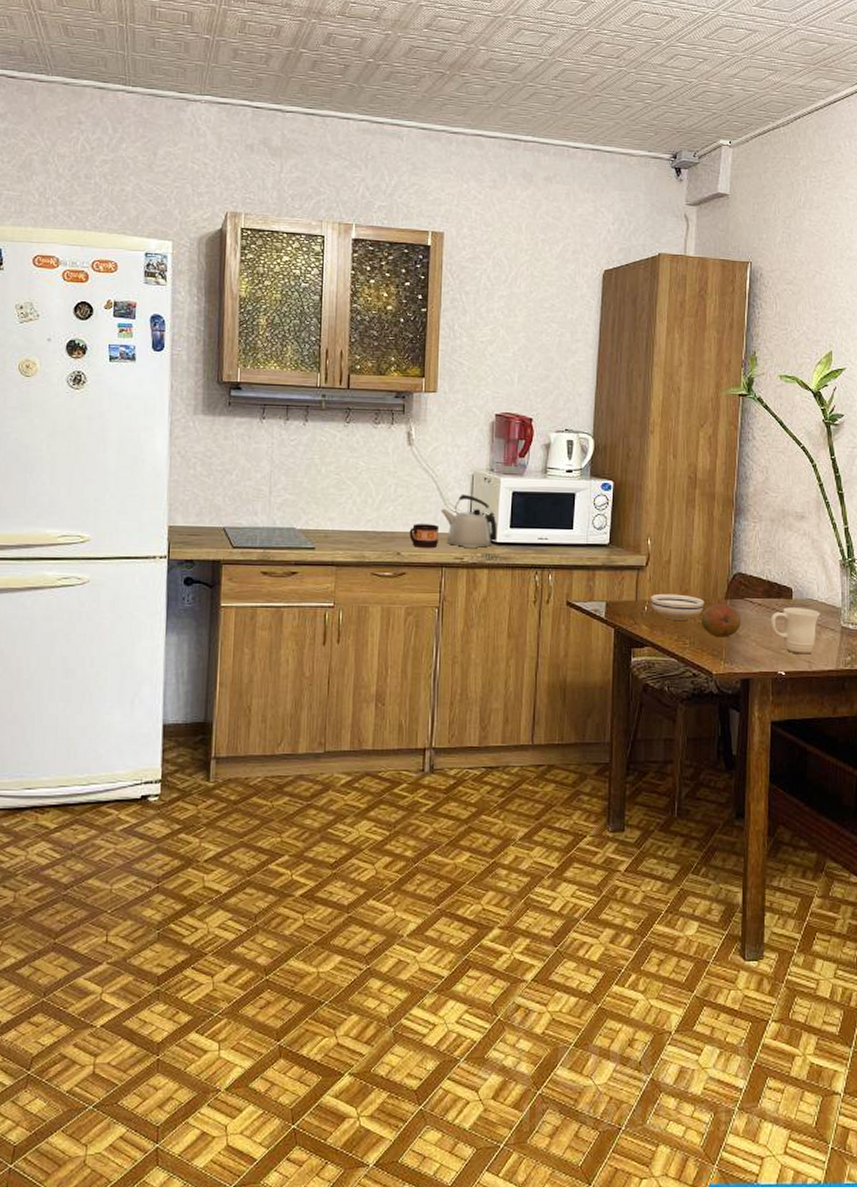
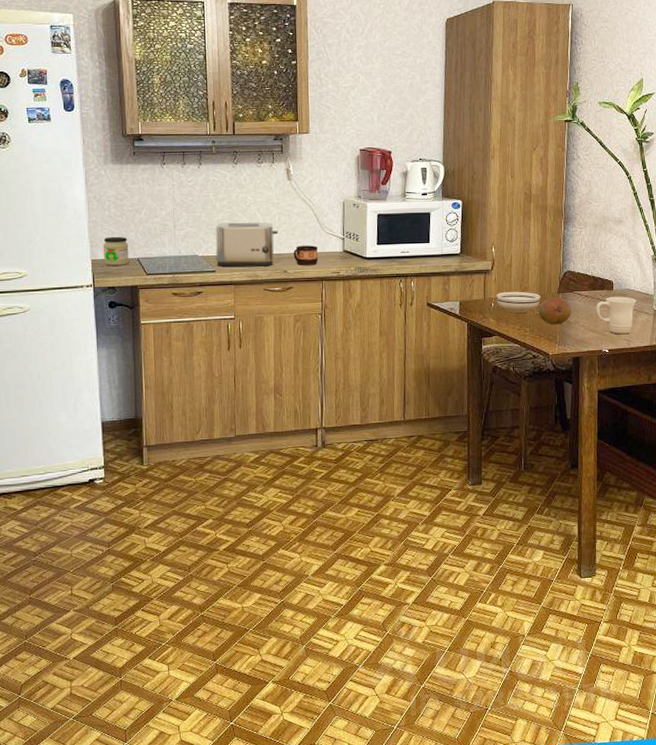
jar: none [183,500,214,535] -> present [103,236,129,266]
toaster: none [316,491,394,546] -> present [215,222,279,267]
kettle: present [440,494,497,549] -> none [318,218,367,264]

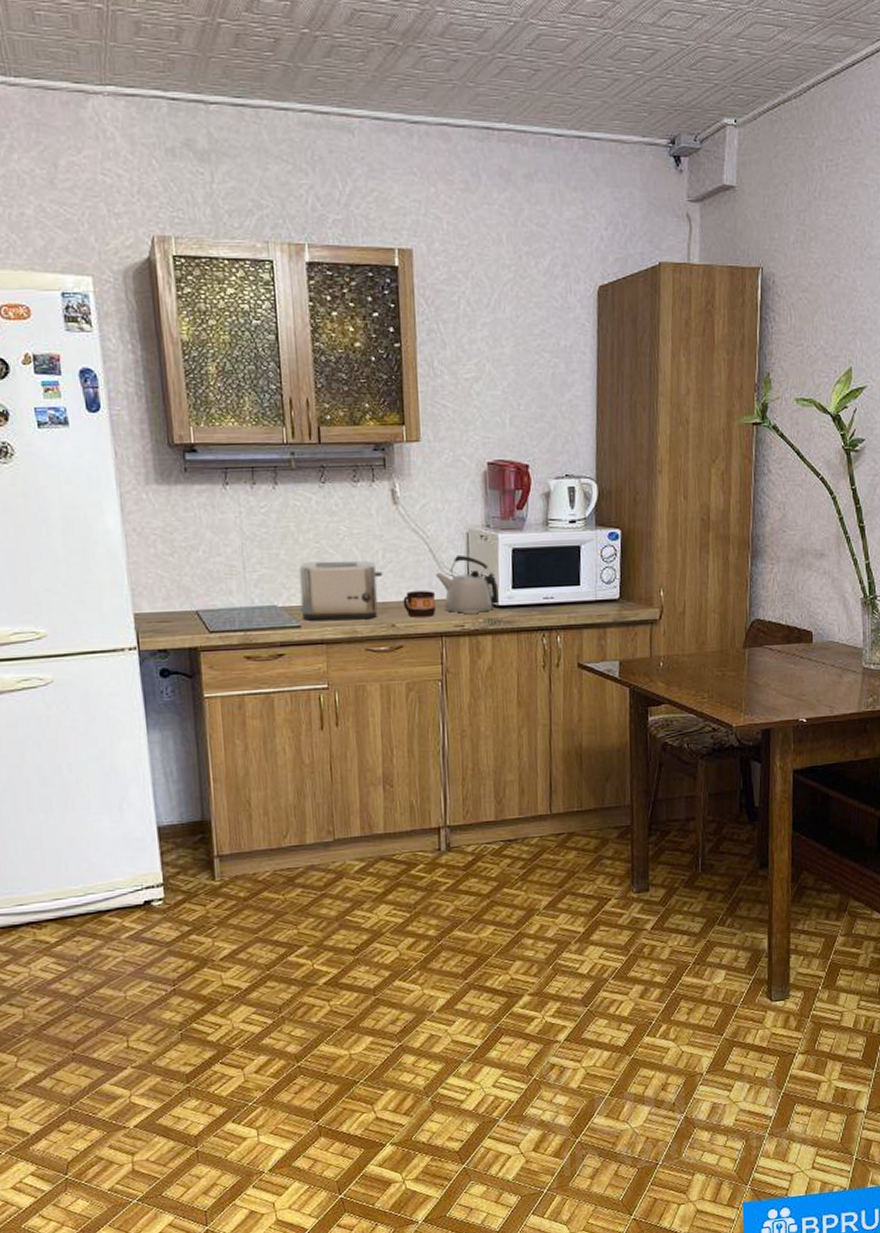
jar: present [103,236,129,266] -> none [149,582,185,621]
kettle: none [318,218,367,264] -> present [435,554,499,615]
bowl: present [496,291,541,314] -> none [666,646,722,675]
fruit: present [538,296,571,325] -> none [718,652,760,689]
mug: present [595,296,637,335] -> none [790,651,842,700]

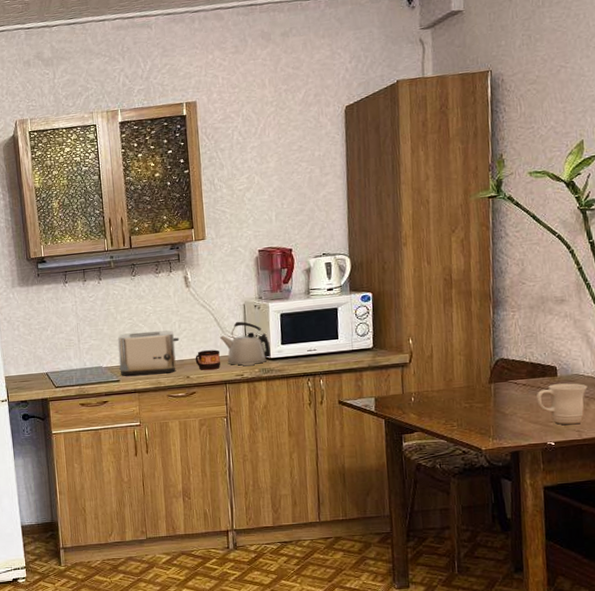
mug: none [790,651,842,700] -> present [535,383,588,425]

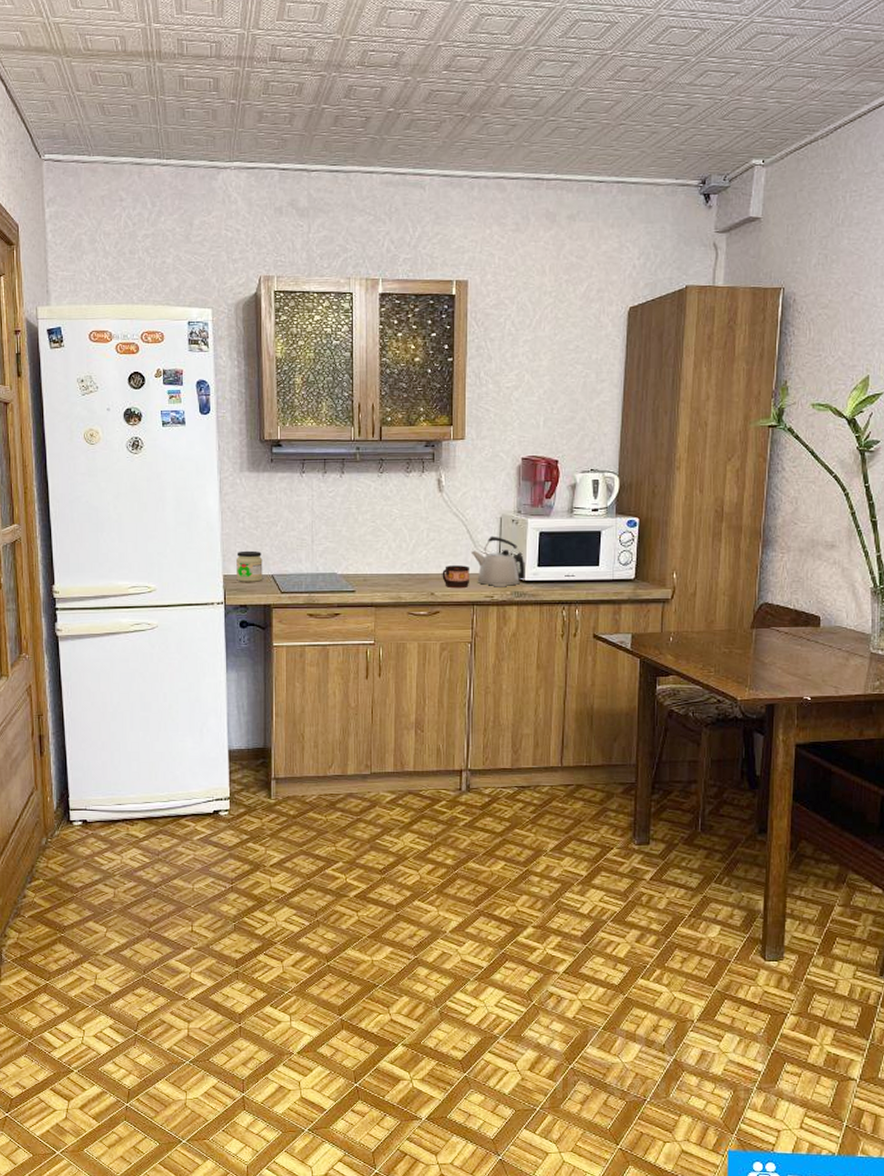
jar: none [15,353,39,381] -> present [236,550,263,582]
toaster: present [117,330,180,376] -> none [356,538,426,588]
mug: present [535,383,588,425] -> none [796,635,849,680]

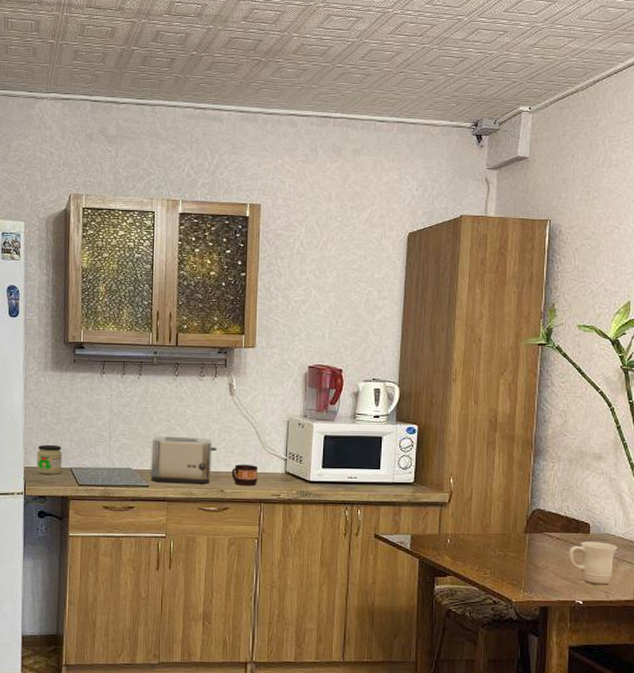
toaster: none [356,538,426,588] -> present [150,436,217,484]
kettle: present [470,536,525,587] -> none [259,438,310,487]
mug: none [796,635,849,680] -> present [568,541,618,585]

